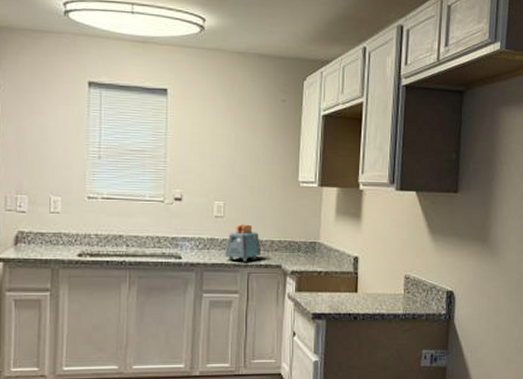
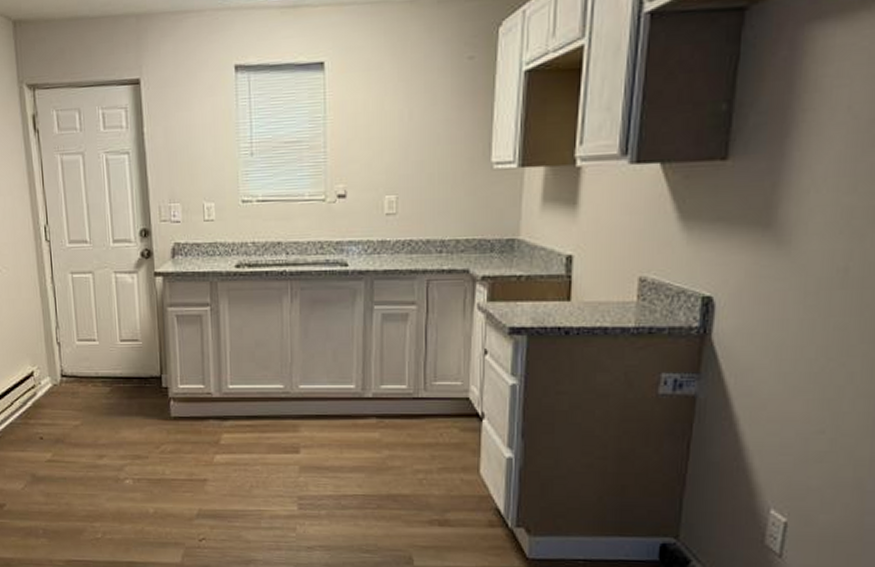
toaster: present [224,224,262,262] -> none [397,221,444,267]

